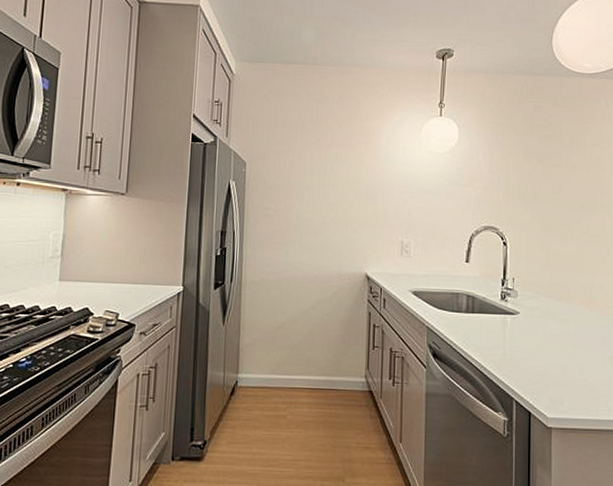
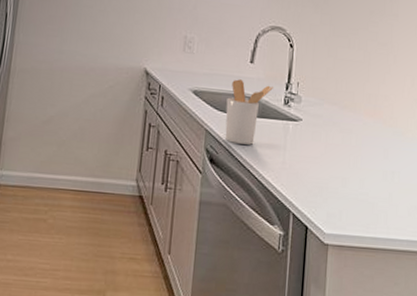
utensil holder: none [445,278,489,339] -> present [225,79,273,145]

